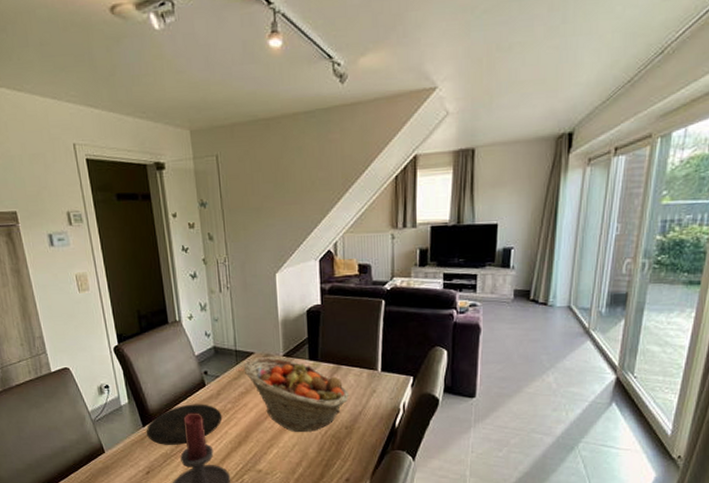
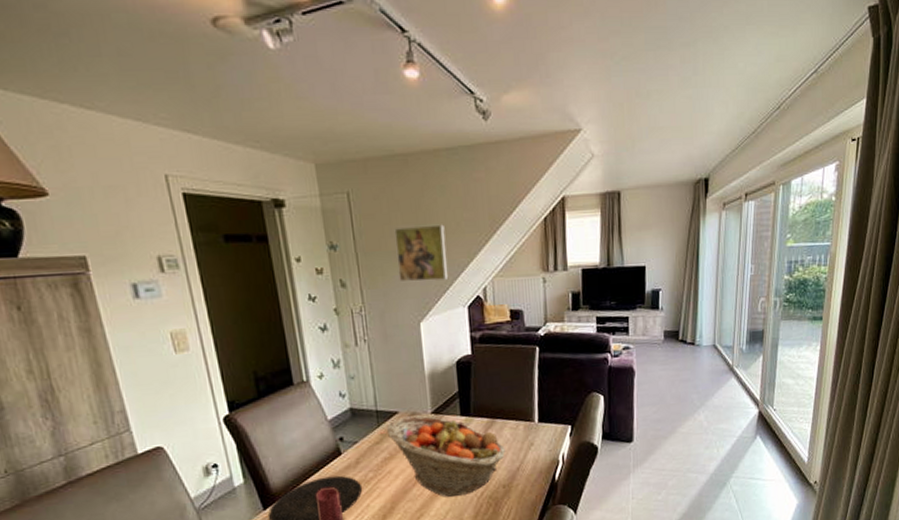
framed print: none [255,183,303,236] -> present [394,224,449,282]

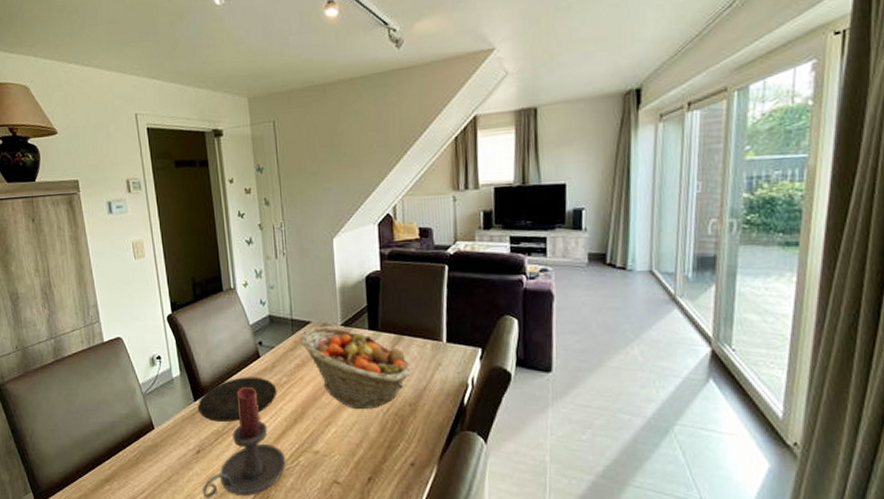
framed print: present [394,224,449,282] -> none [312,146,360,201]

